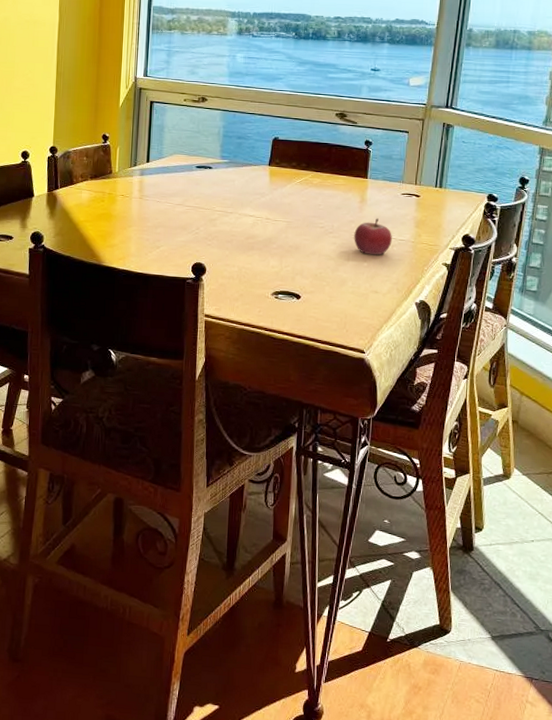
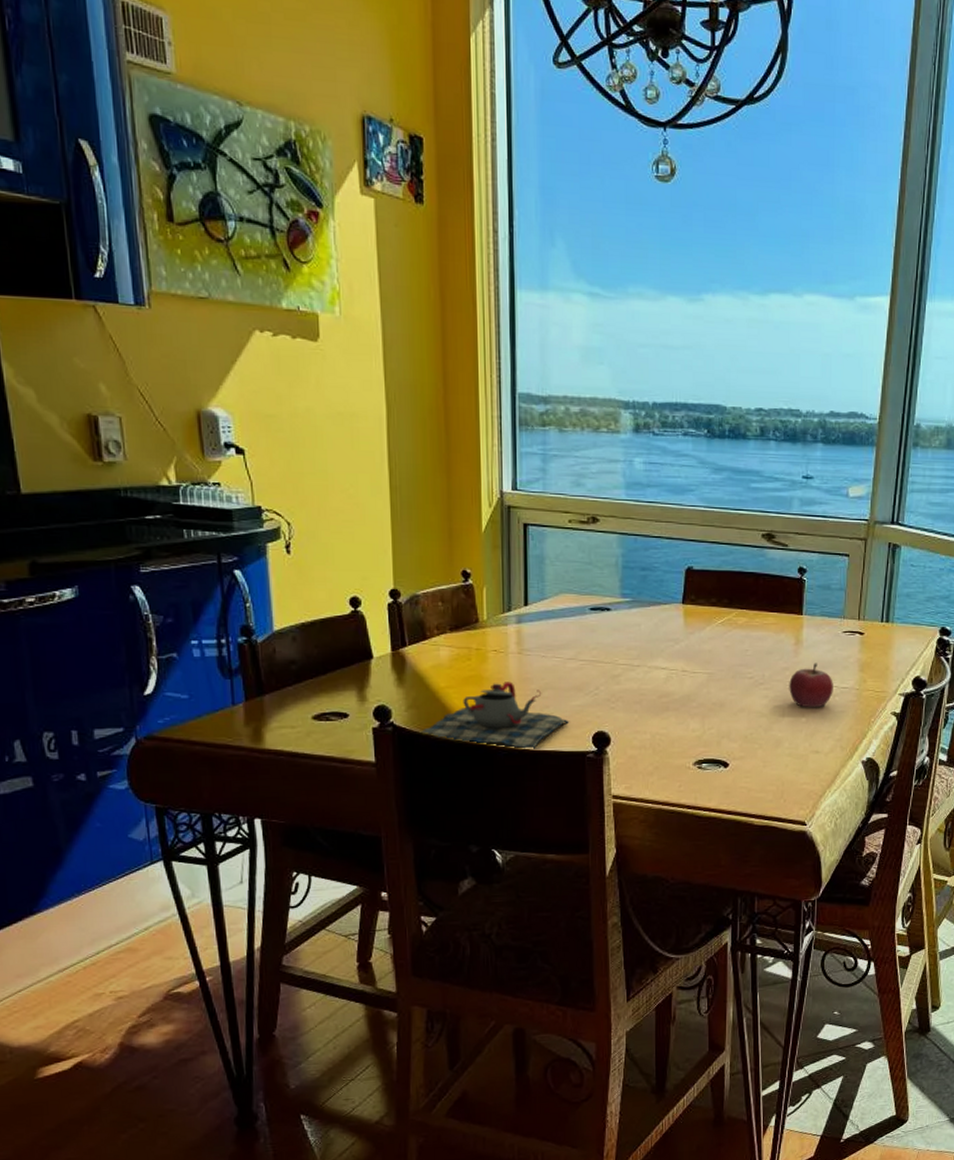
teapot: none [62,219,174,274] -> present [420,682,569,750]

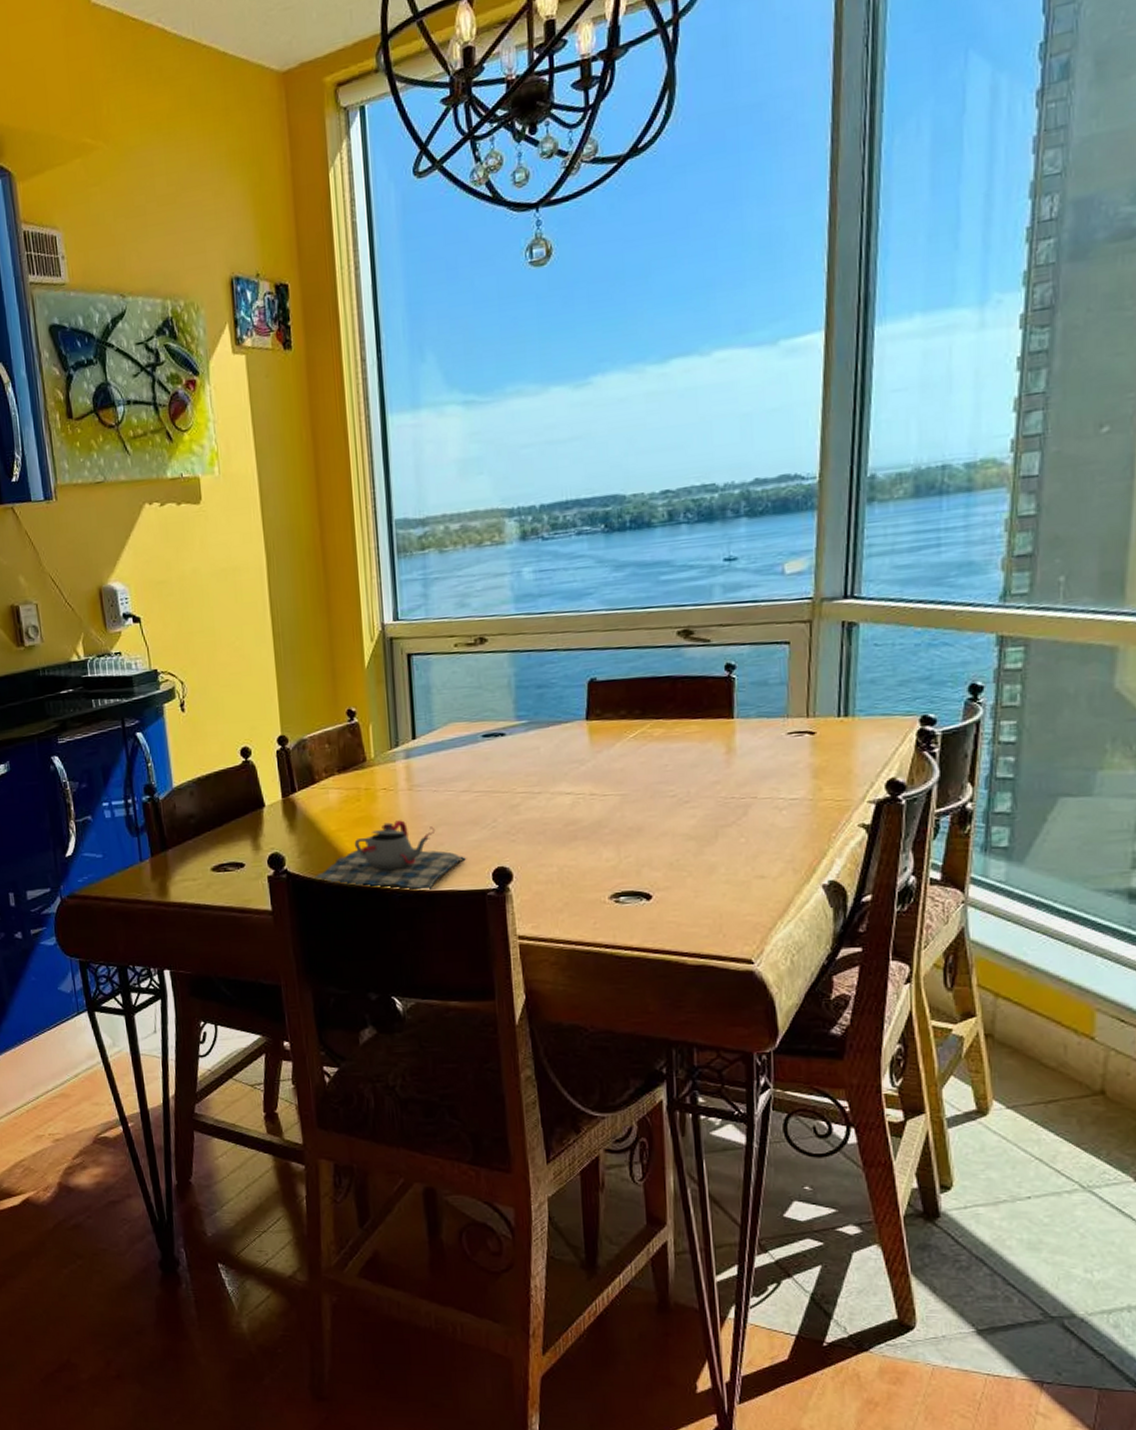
fruit: present [789,663,833,708] -> none [721,772,779,826]

